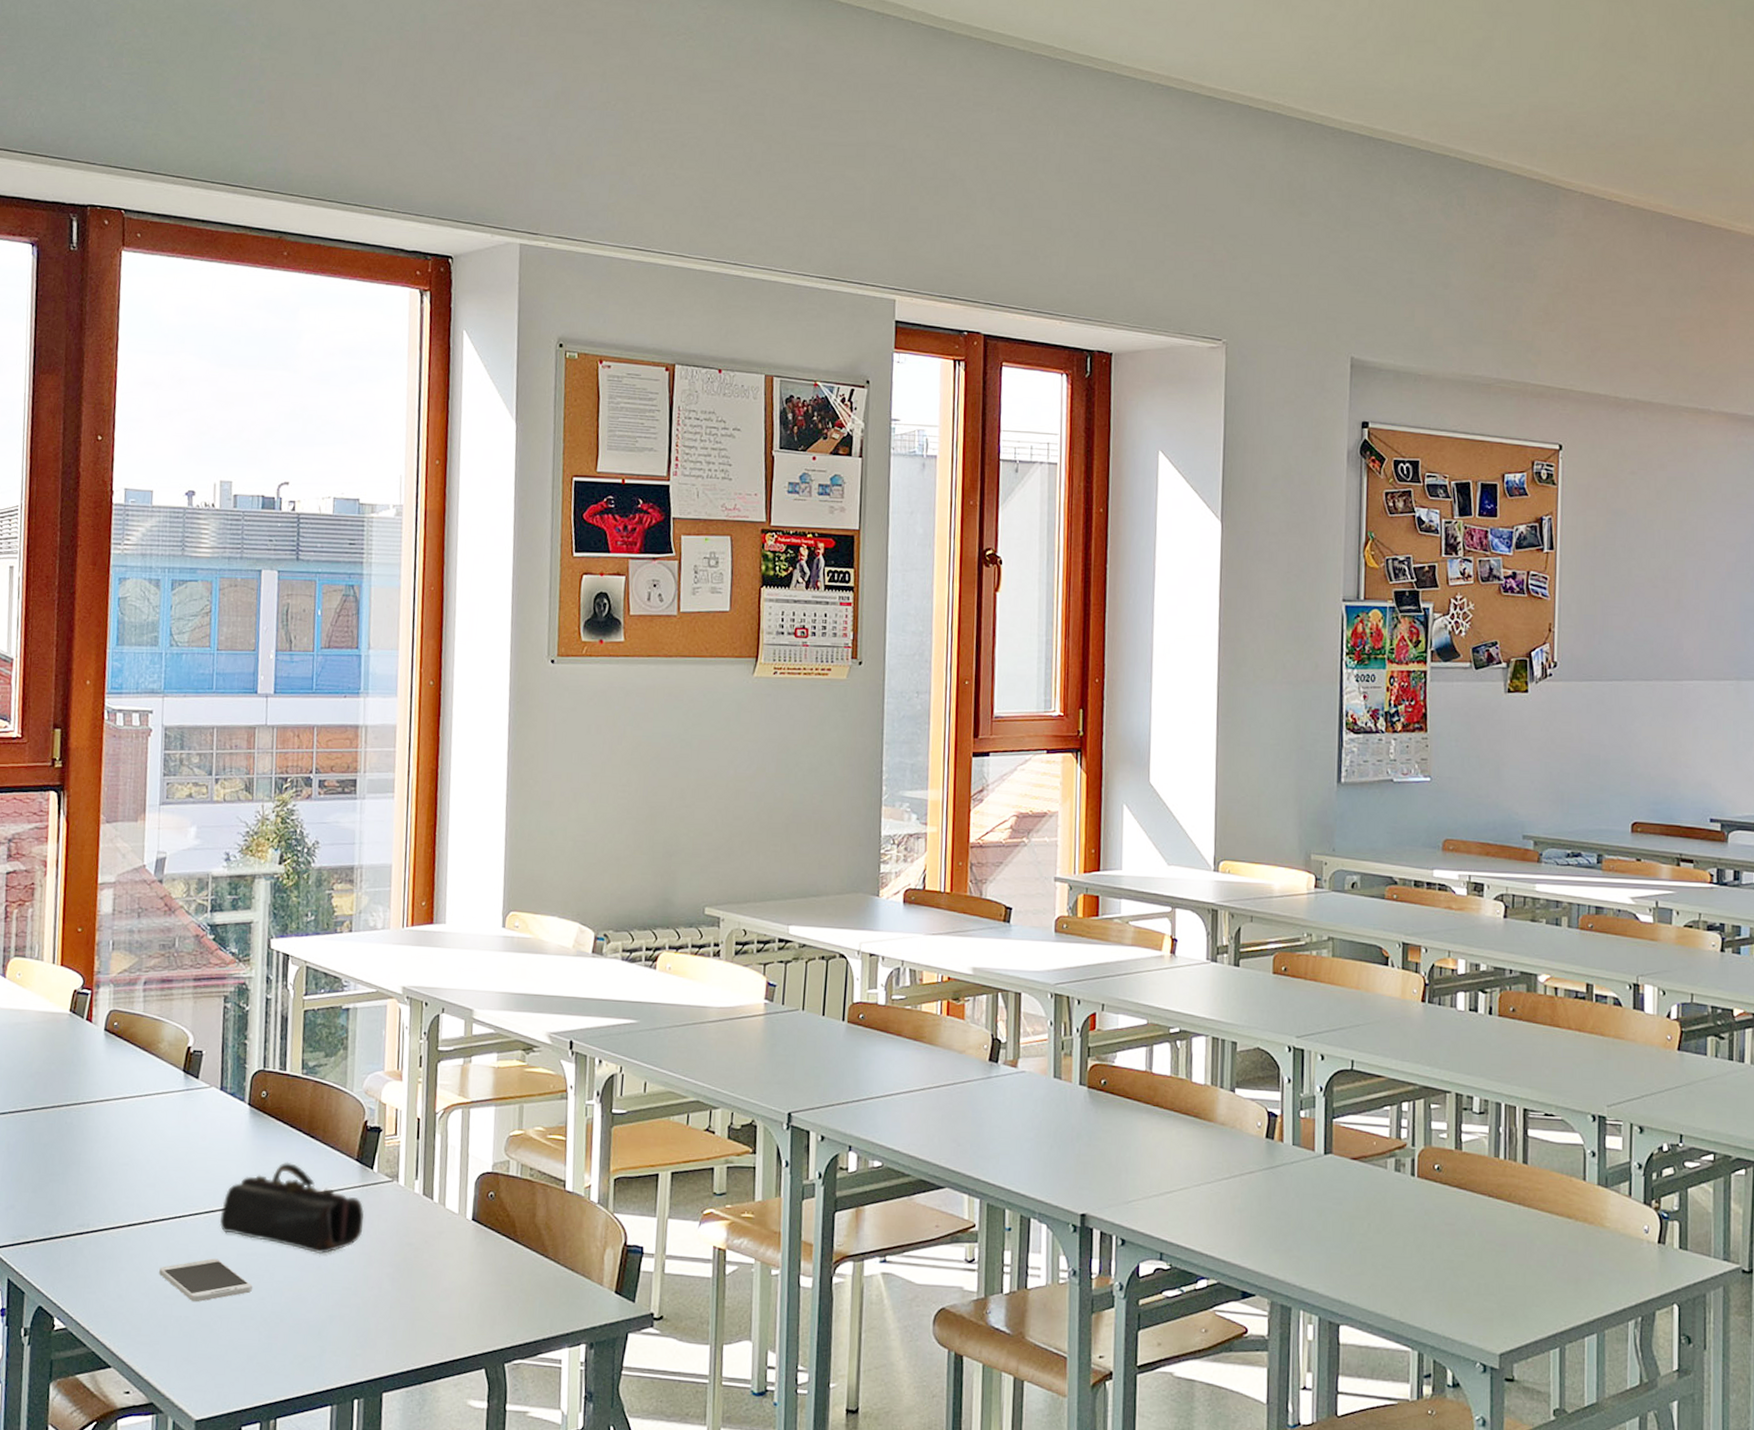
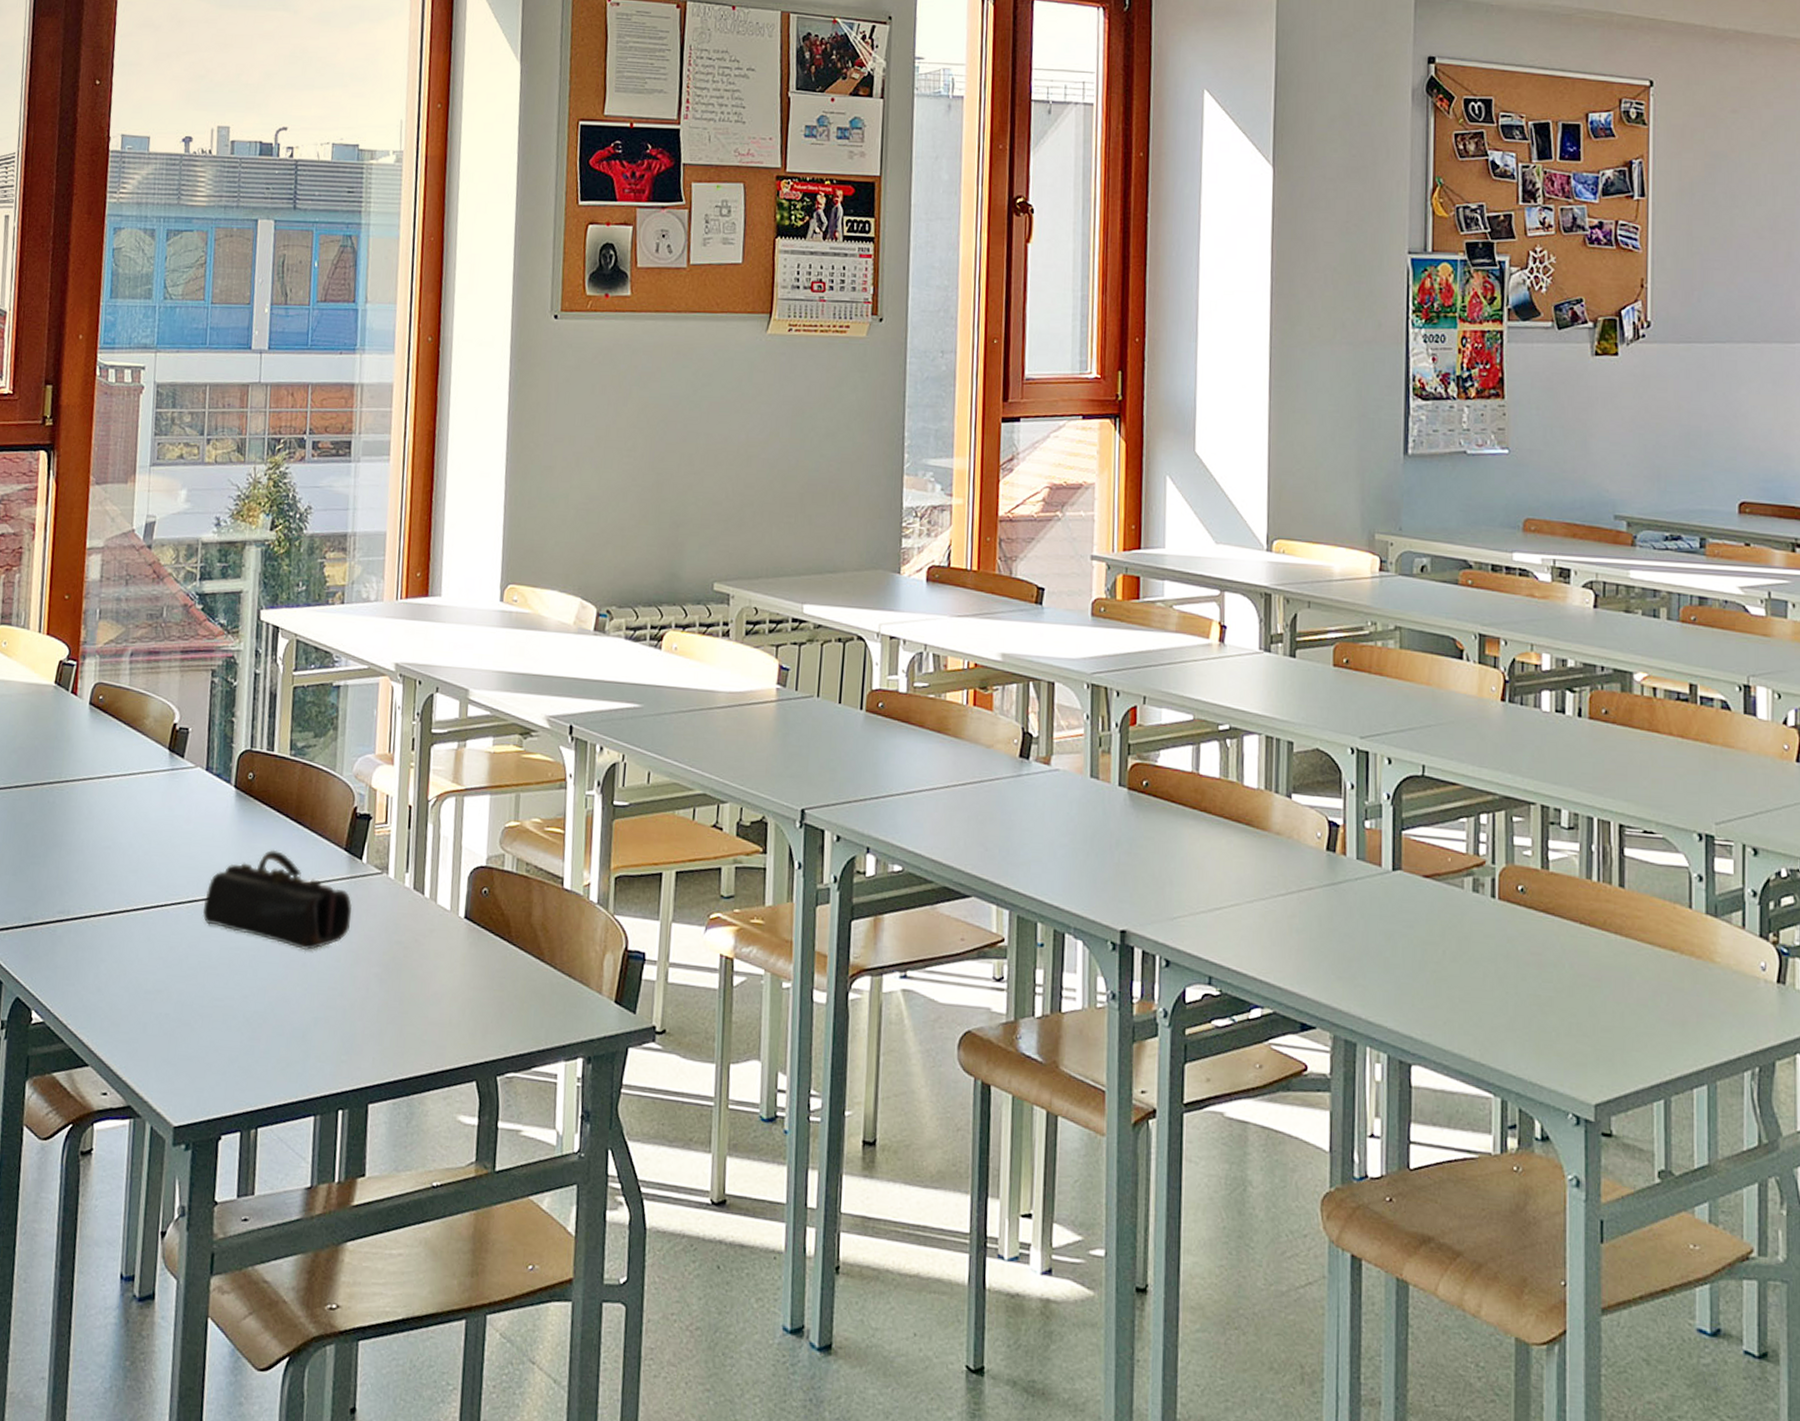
smartphone: present [159,1258,253,1303] -> none [140,951,236,999]

